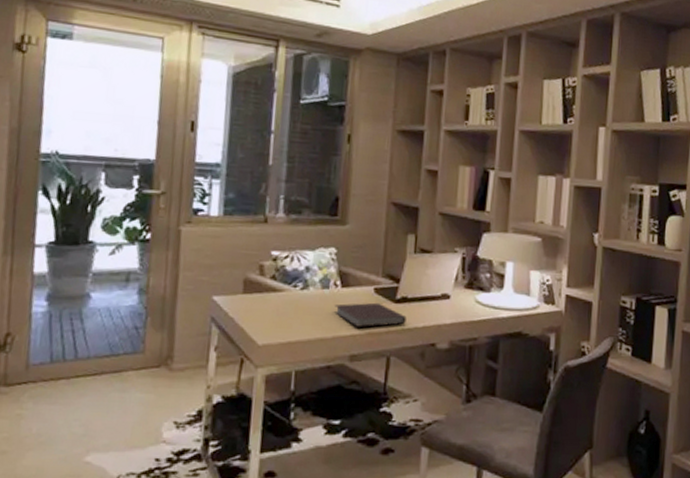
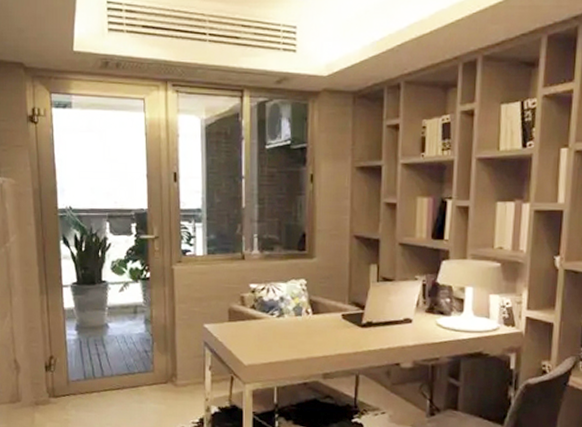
notebook: present [335,302,407,328] -> none [308,327,372,349]

